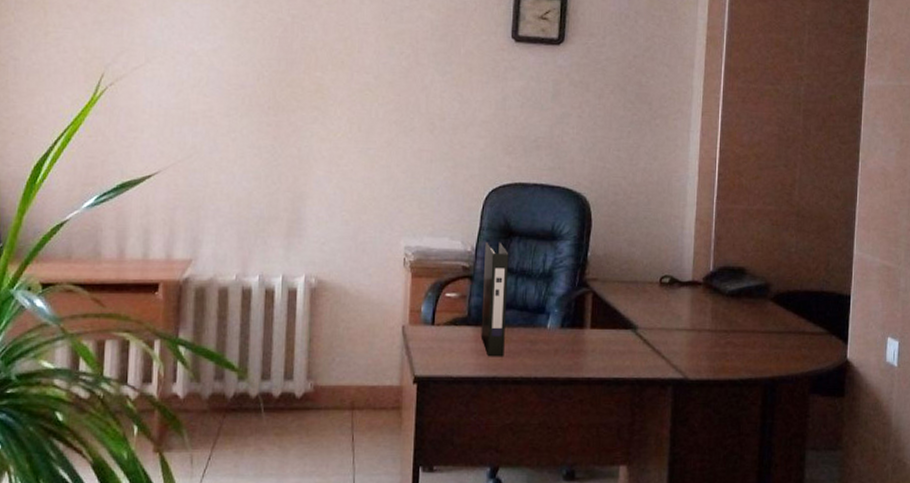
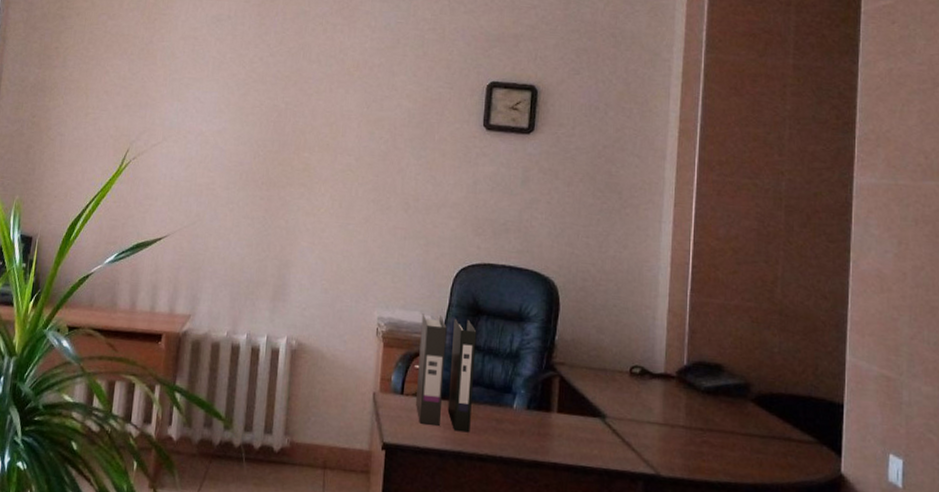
binder: none [448,239,478,353] -> present [416,313,447,426]

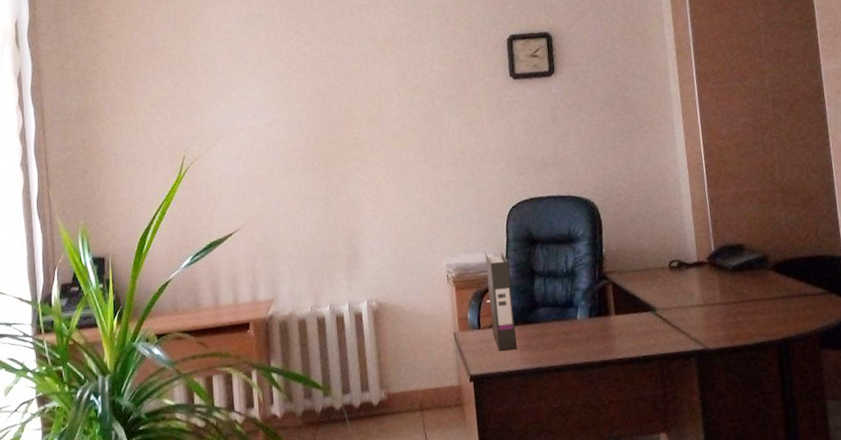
binder: present [447,318,477,433] -> none [513,250,544,351]

